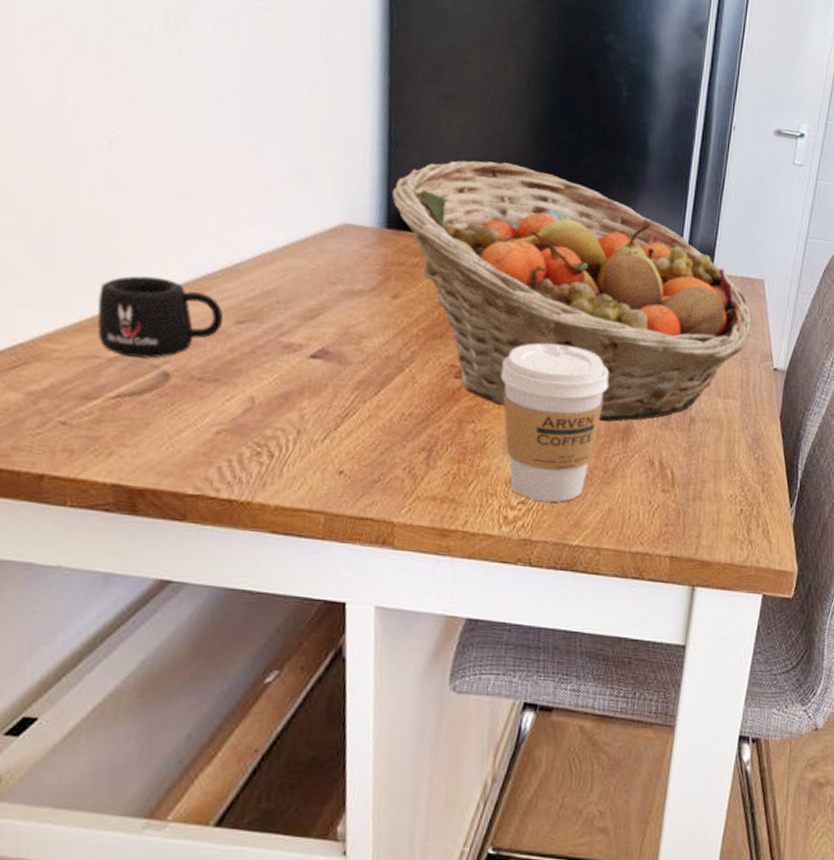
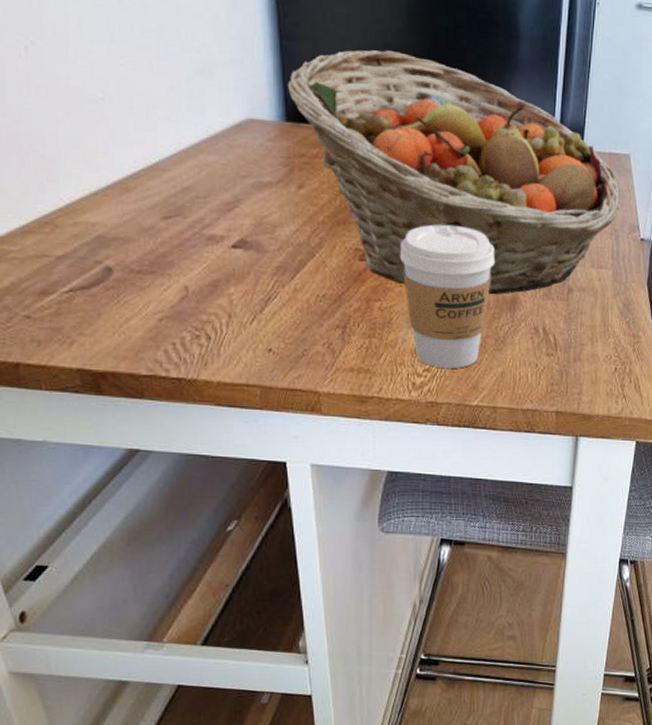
mug: present [97,275,224,359] -> none [39,178,152,255]

